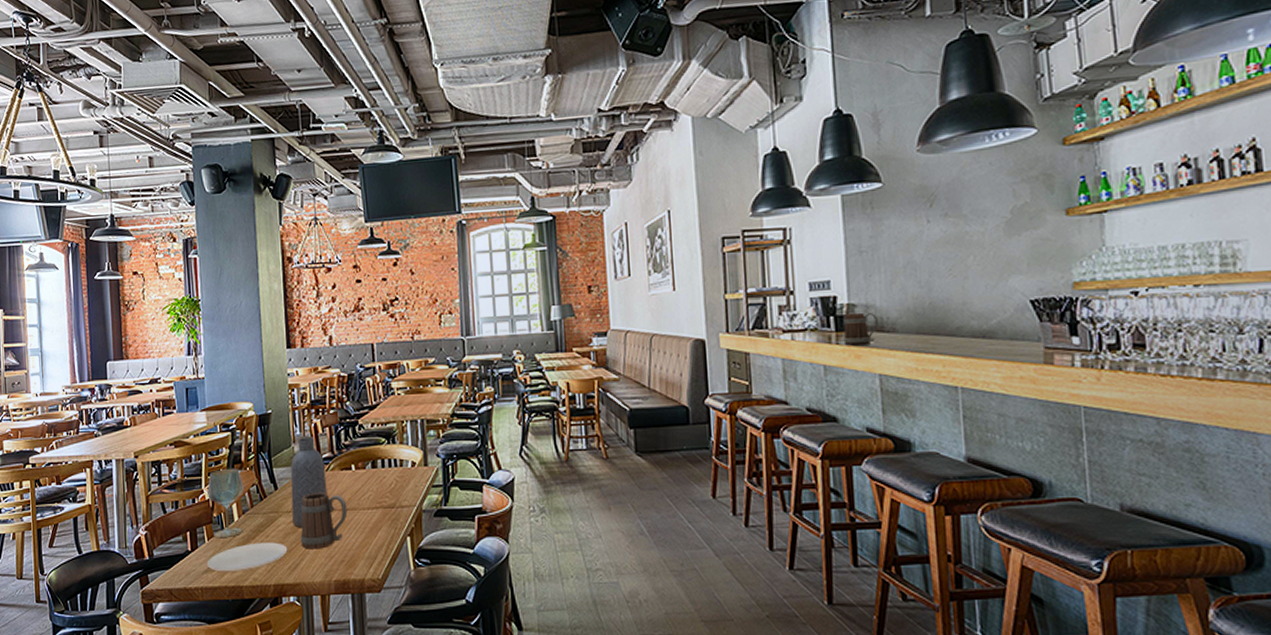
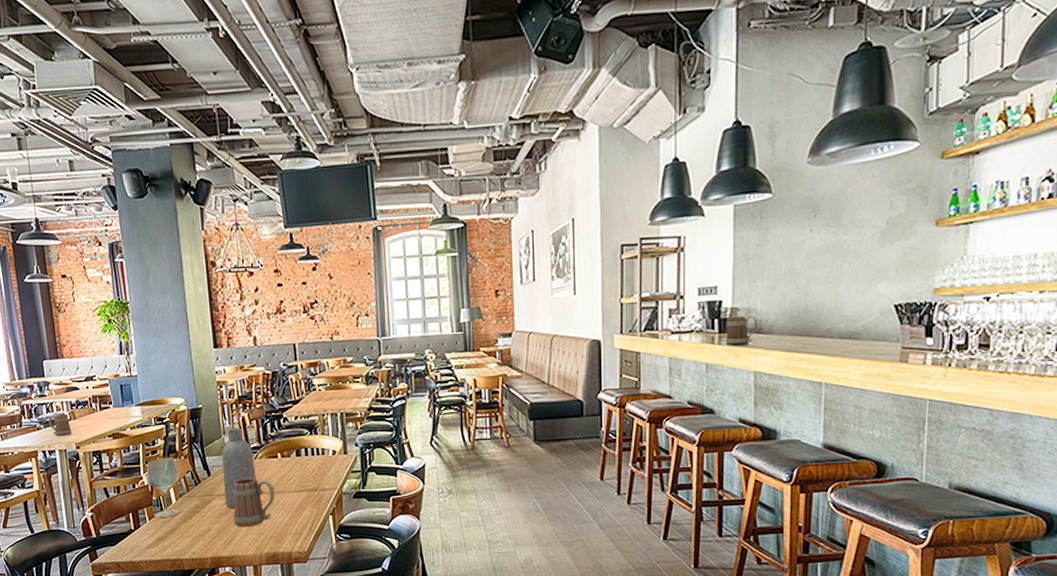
beer mug: none [107,419,132,445] -> present [48,413,72,437]
plate: present [206,542,288,572] -> none [149,521,222,547]

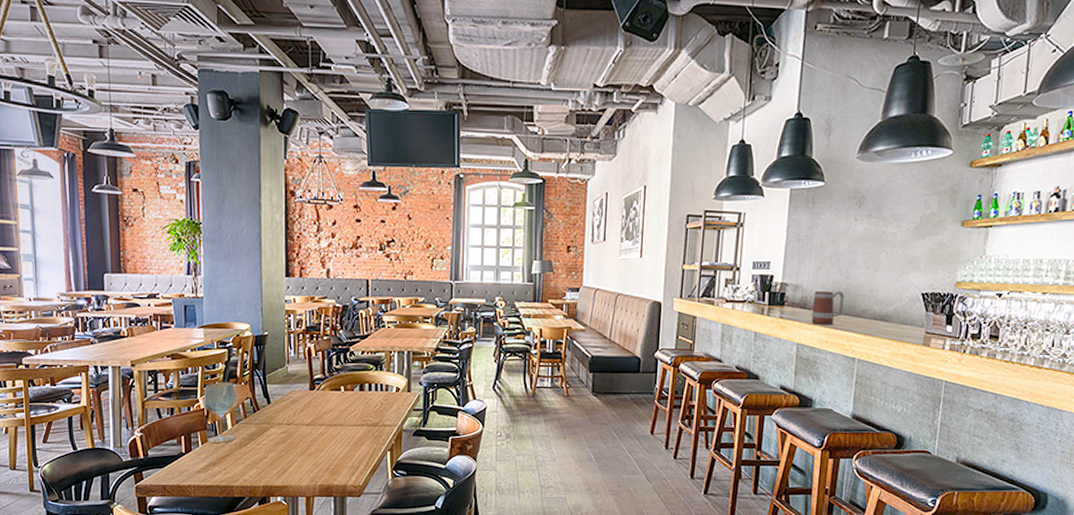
beer mug: present [48,413,72,437] -> none [104,329,128,353]
vase: present [222,430,256,509] -> none [283,359,317,439]
beer mug: present [233,478,275,527] -> none [290,408,335,458]
beer mug: present [725,315,757,346] -> none [773,290,803,319]
beer mug: none [769,311,805,350] -> present [811,290,845,325]

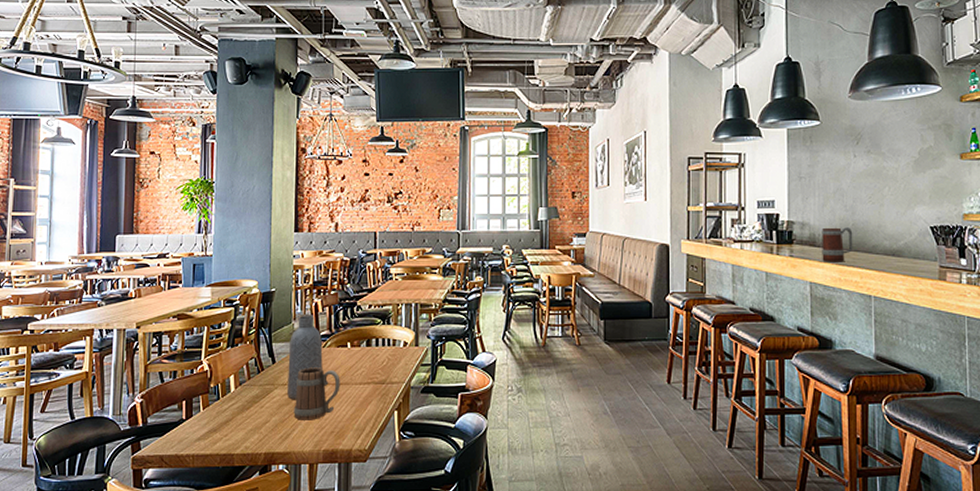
wine glass: present [203,381,238,444] -> none [206,341,242,408]
vase: none [283,359,317,439] -> present [287,316,323,400]
beer mug: none [290,408,335,458] -> present [293,367,340,420]

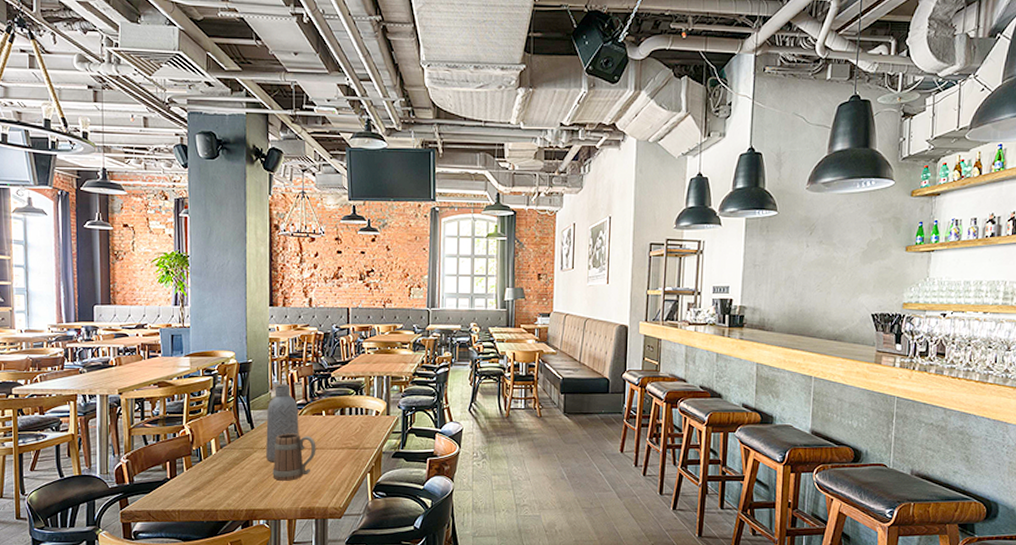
beer mug: present [822,227,853,262] -> none [769,313,800,346]

